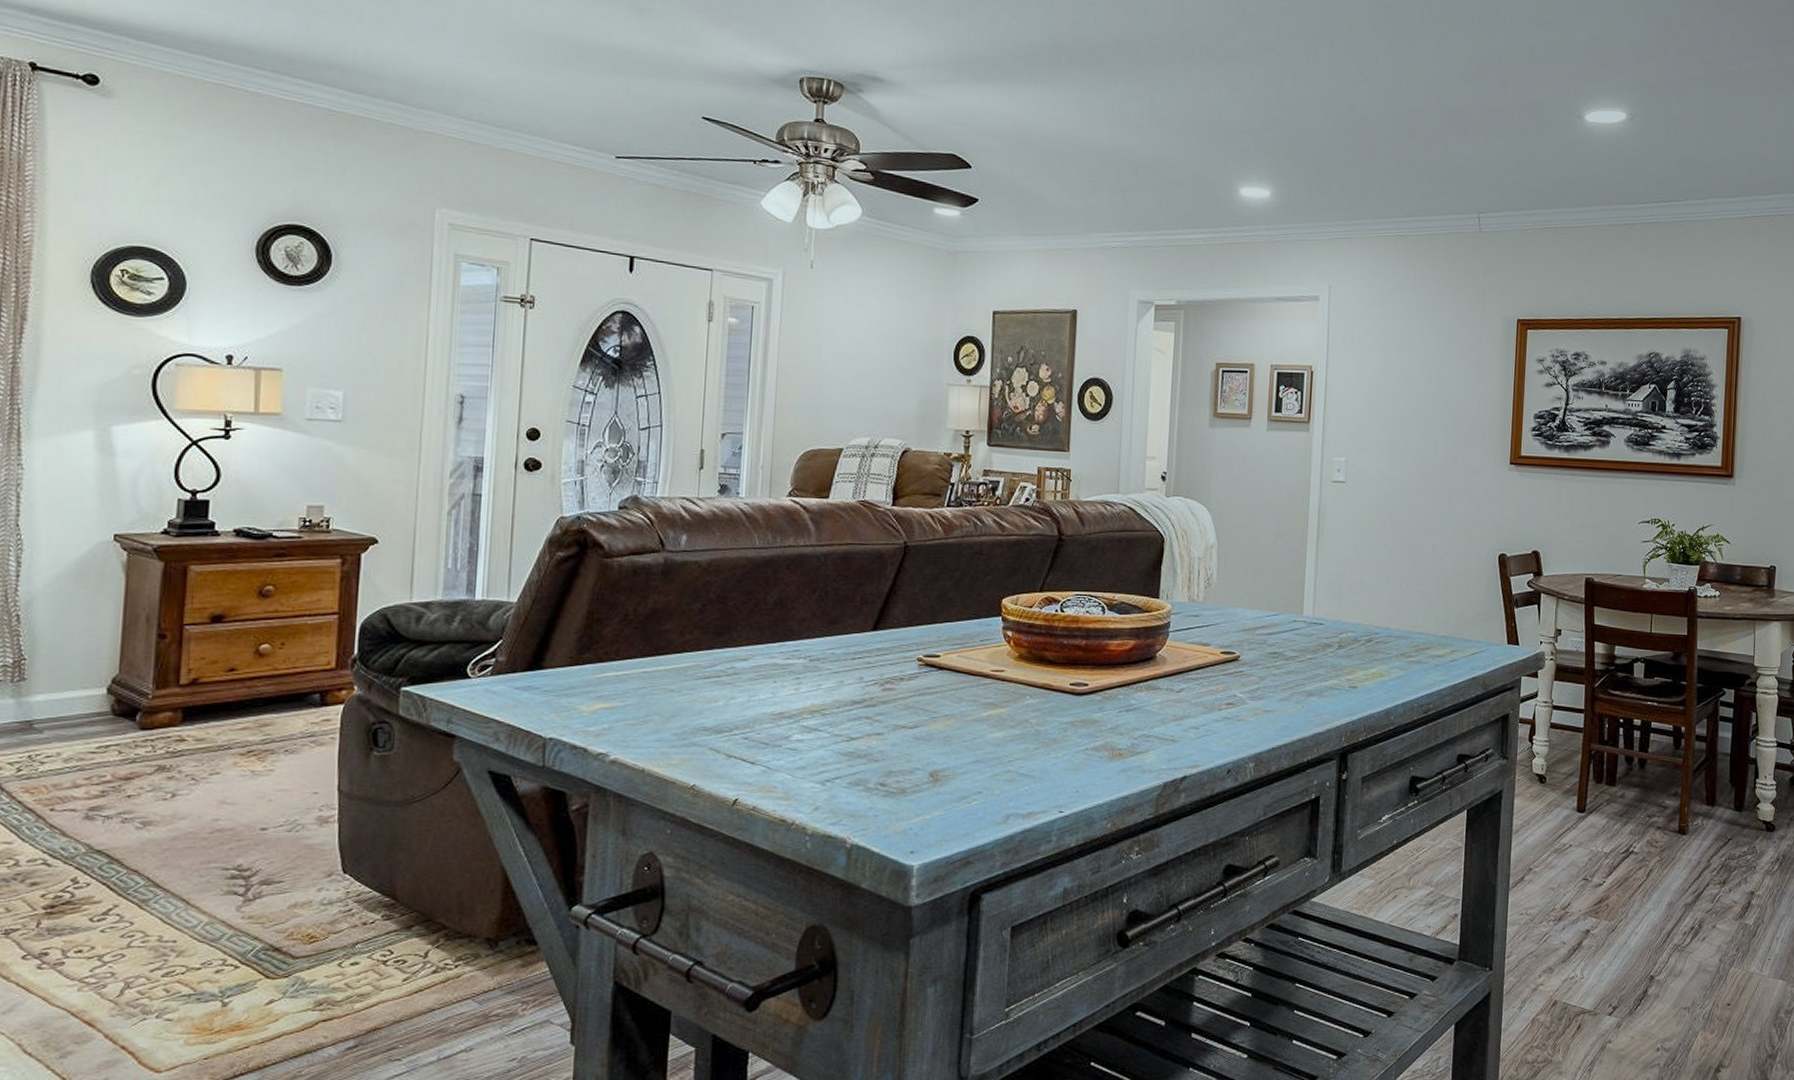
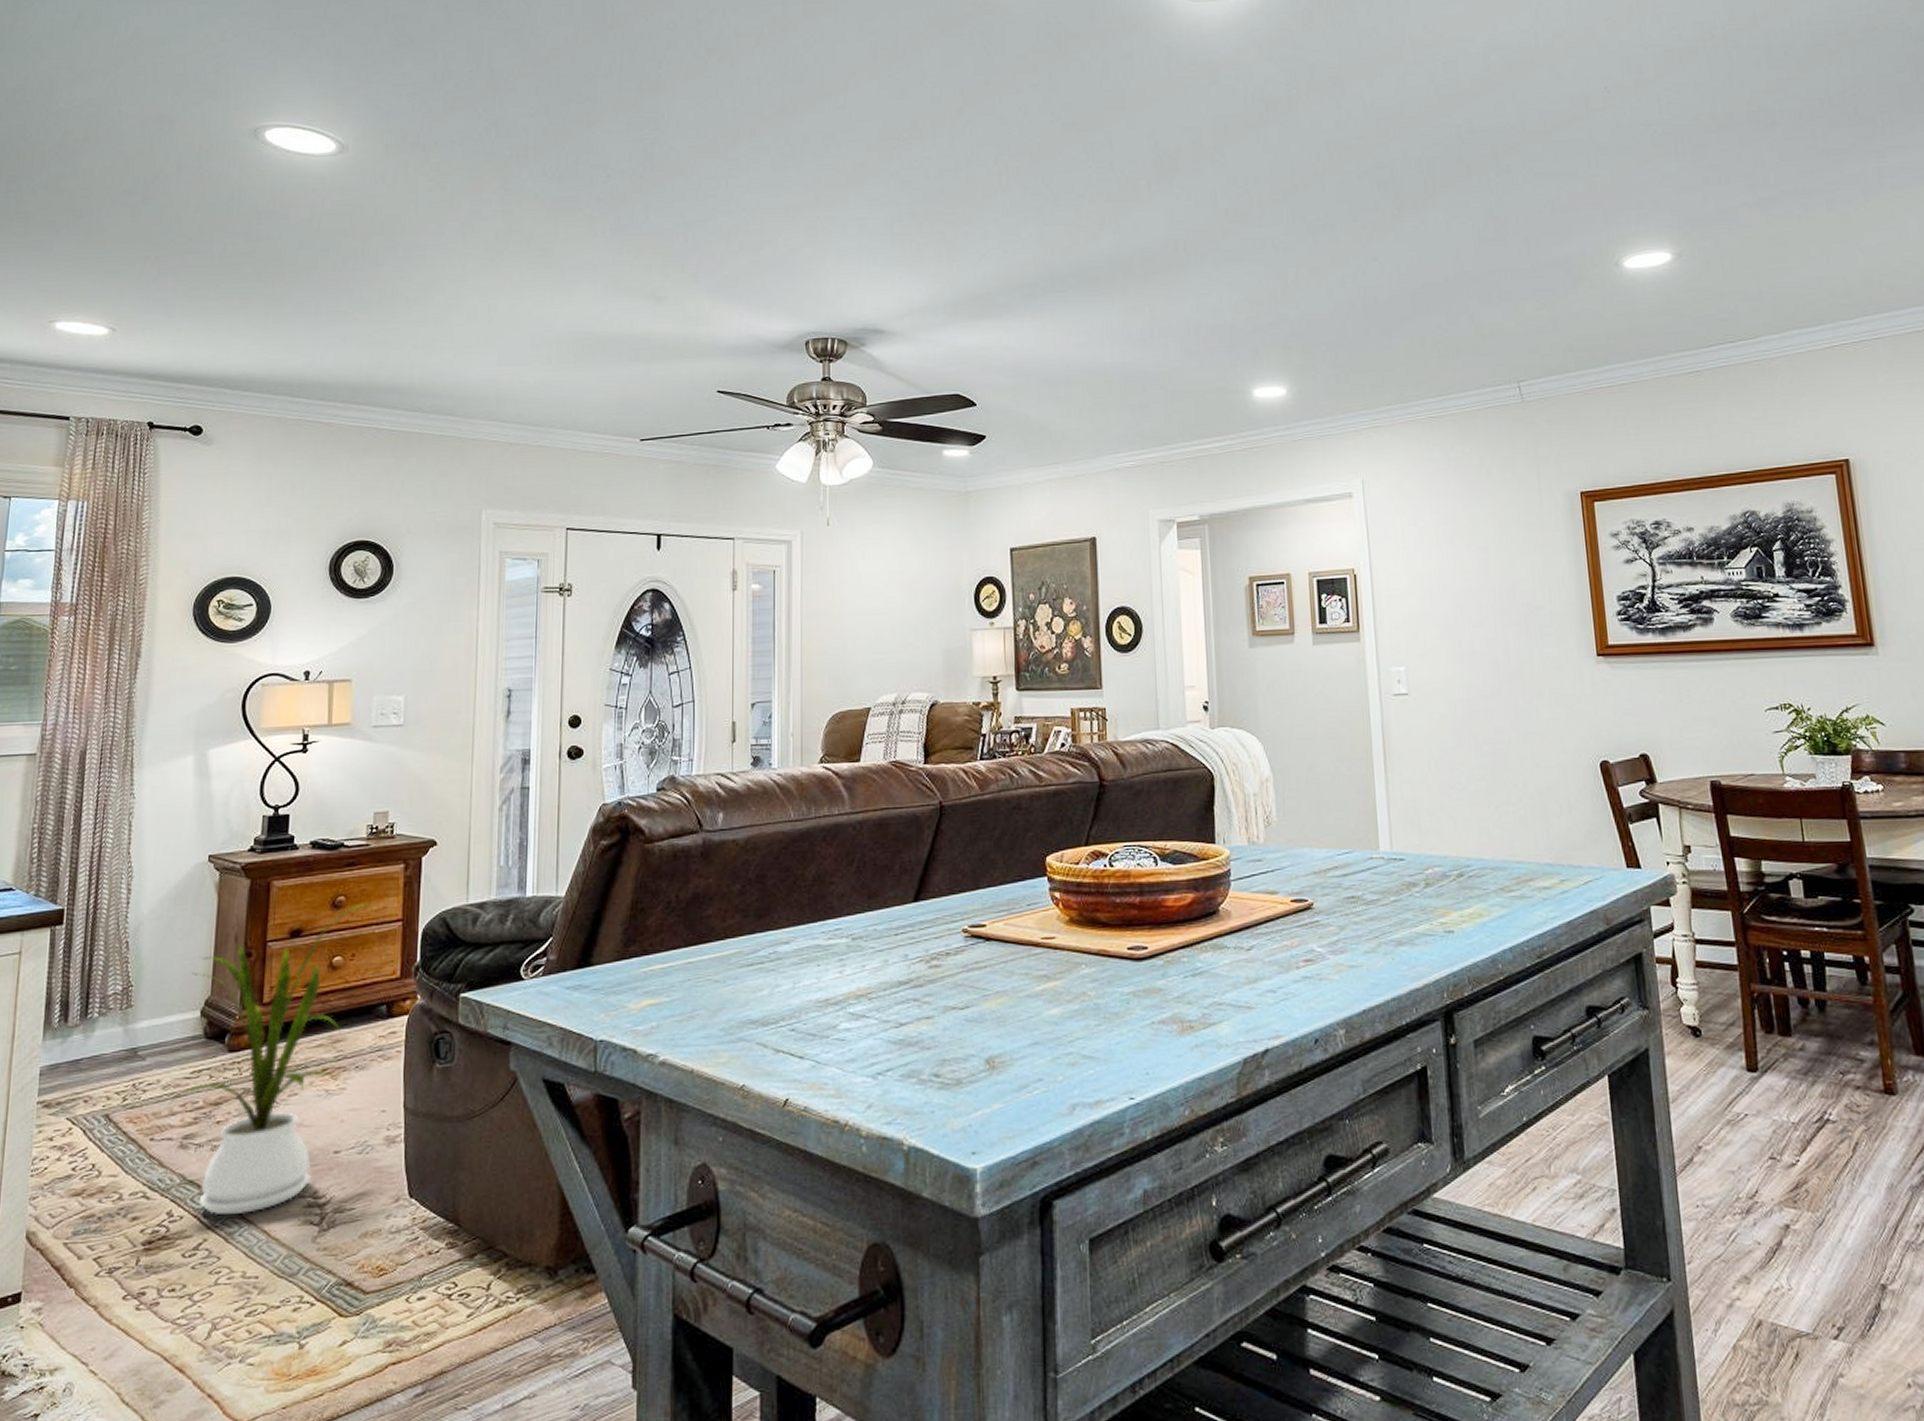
house plant: none [68,593,304,884] -> present [166,902,372,1216]

